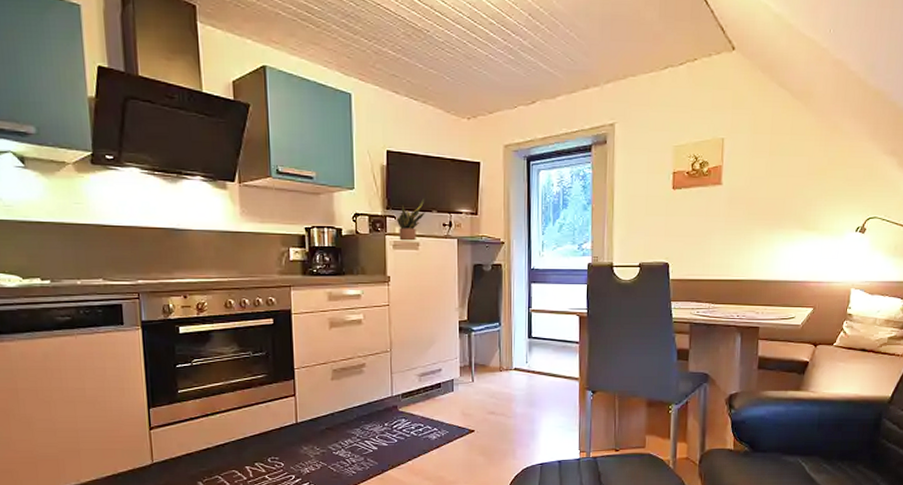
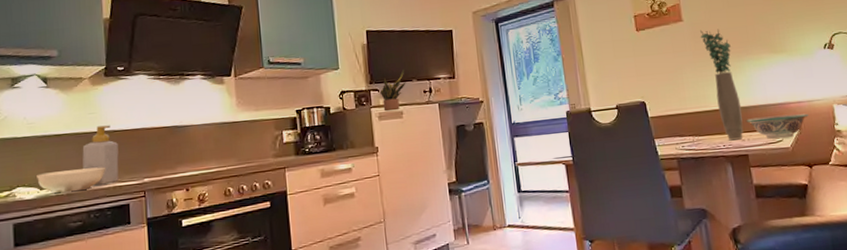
bowl: none [18,261,96,285] -> present [37,166,106,194]
soap bottle: none [68,218,110,281] -> present [82,125,119,186]
vase: none [736,196,765,312] -> present [700,29,744,141]
bowl: none [764,292,826,316] -> present [746,113,810,140]

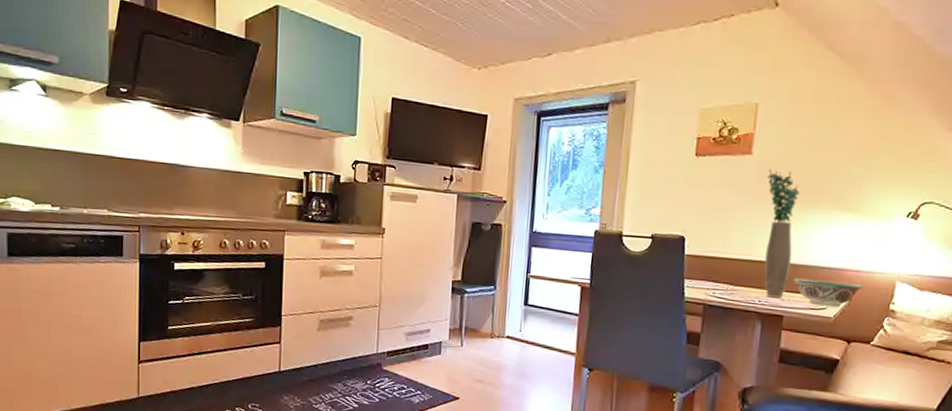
bowl: present [37,166,106,194] -> none [32,187,102,214]
soap bottle: present [82,125,119,186] -> none [79,149,116,212]
potted plant: present [380,68,406,112] -> none [397,148,428,193]

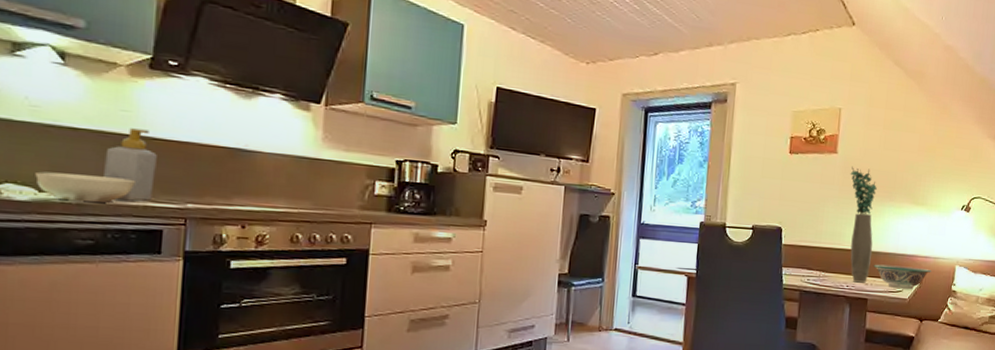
bowl: none [32,187,102,214] -> present [35,171,137,204]
soap bottle: none [79,149,116,212] -> present [104,128,157,202]

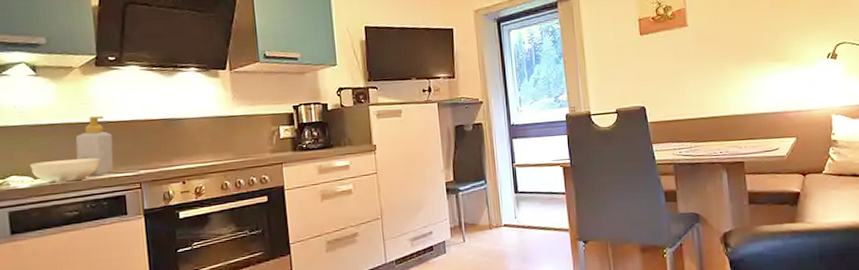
vase: present [850,166,877,283] -> none [704,35,741,148]
bowl: present [873,264,932,290] -> none [744,123,807,148]

